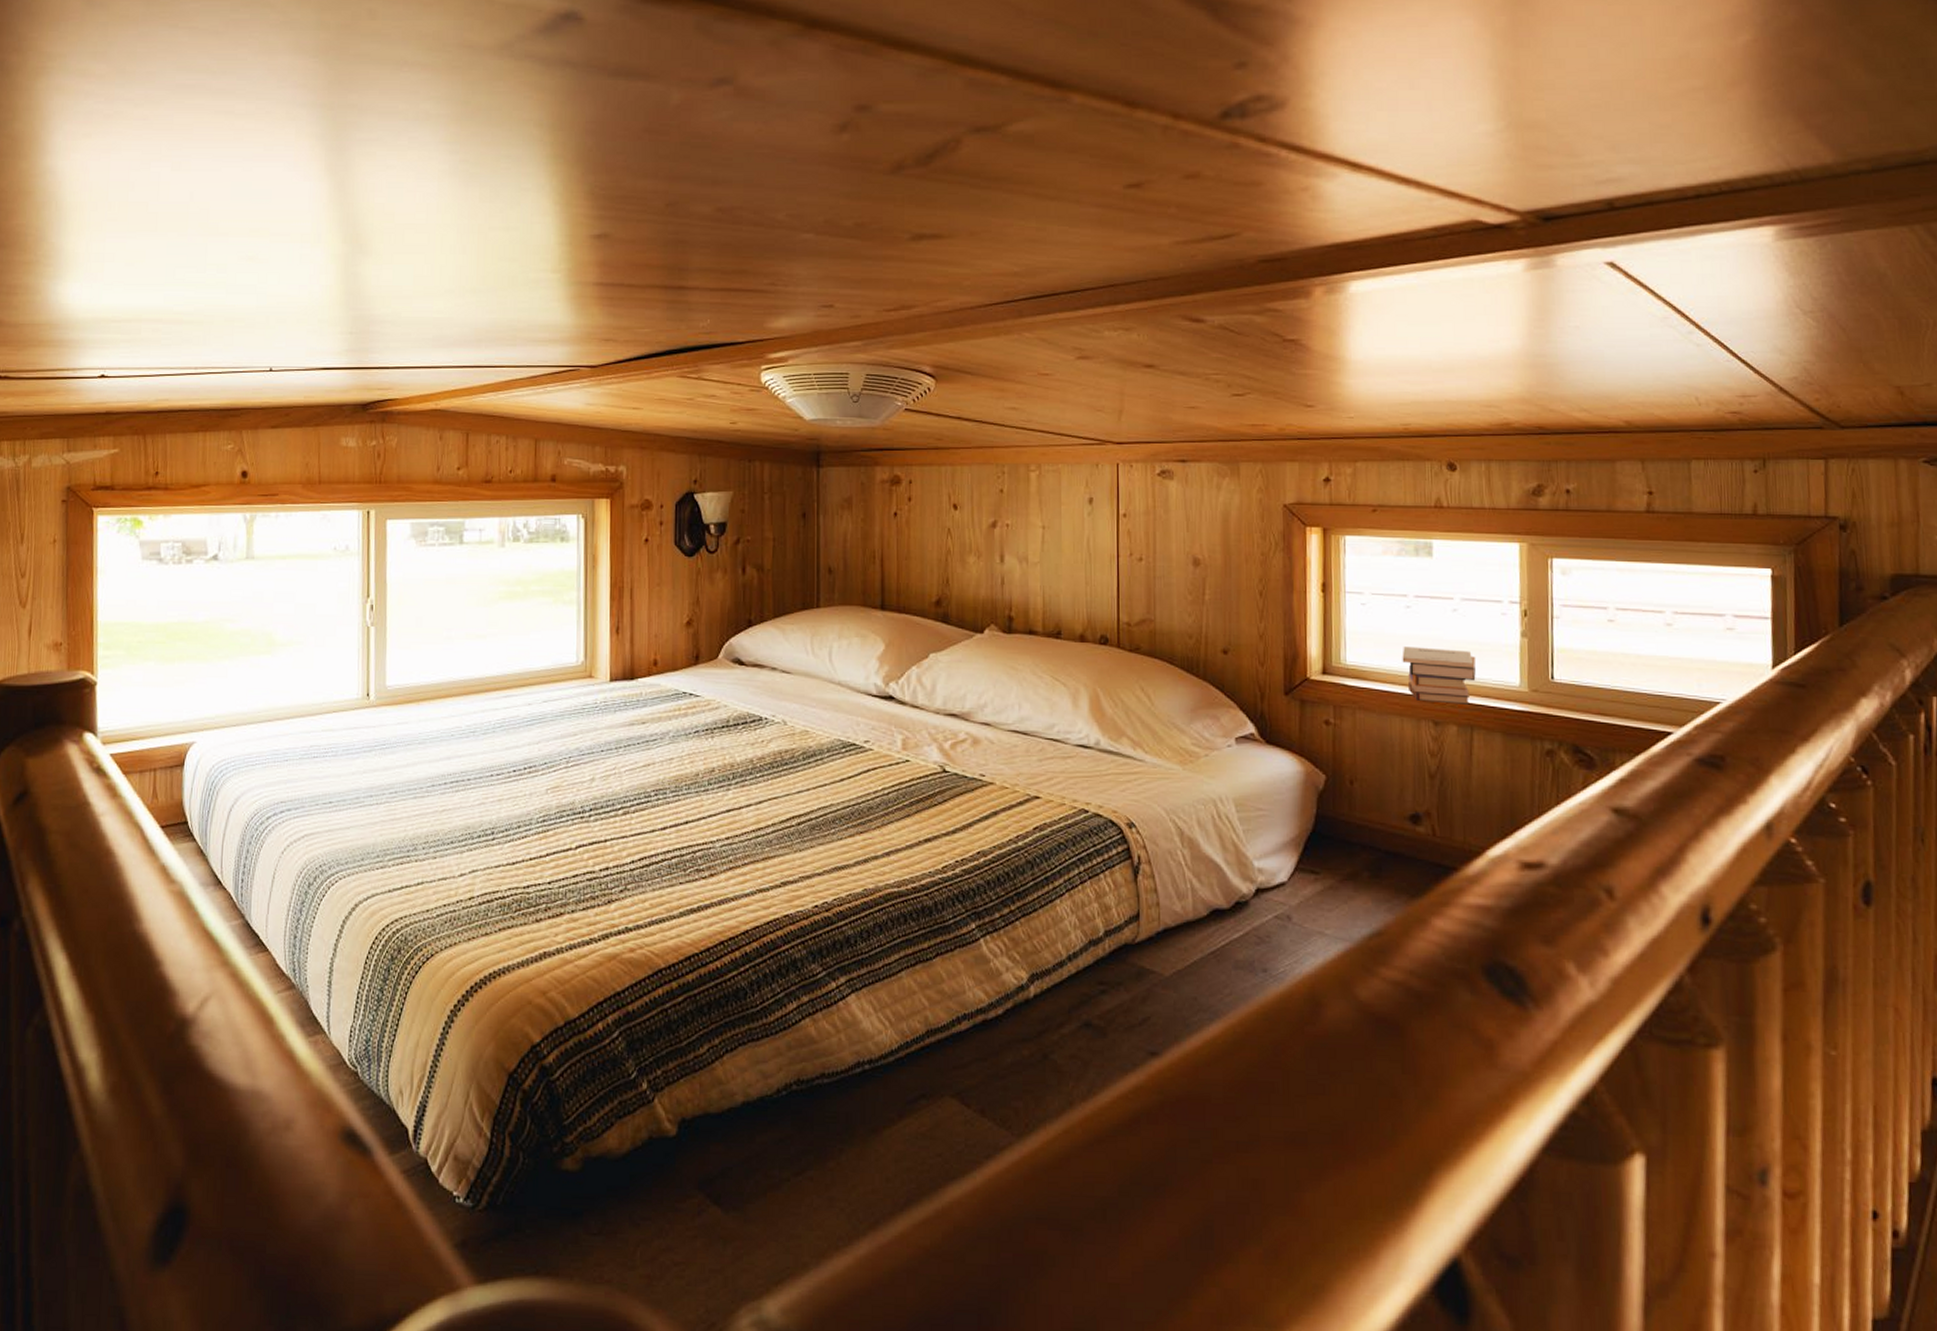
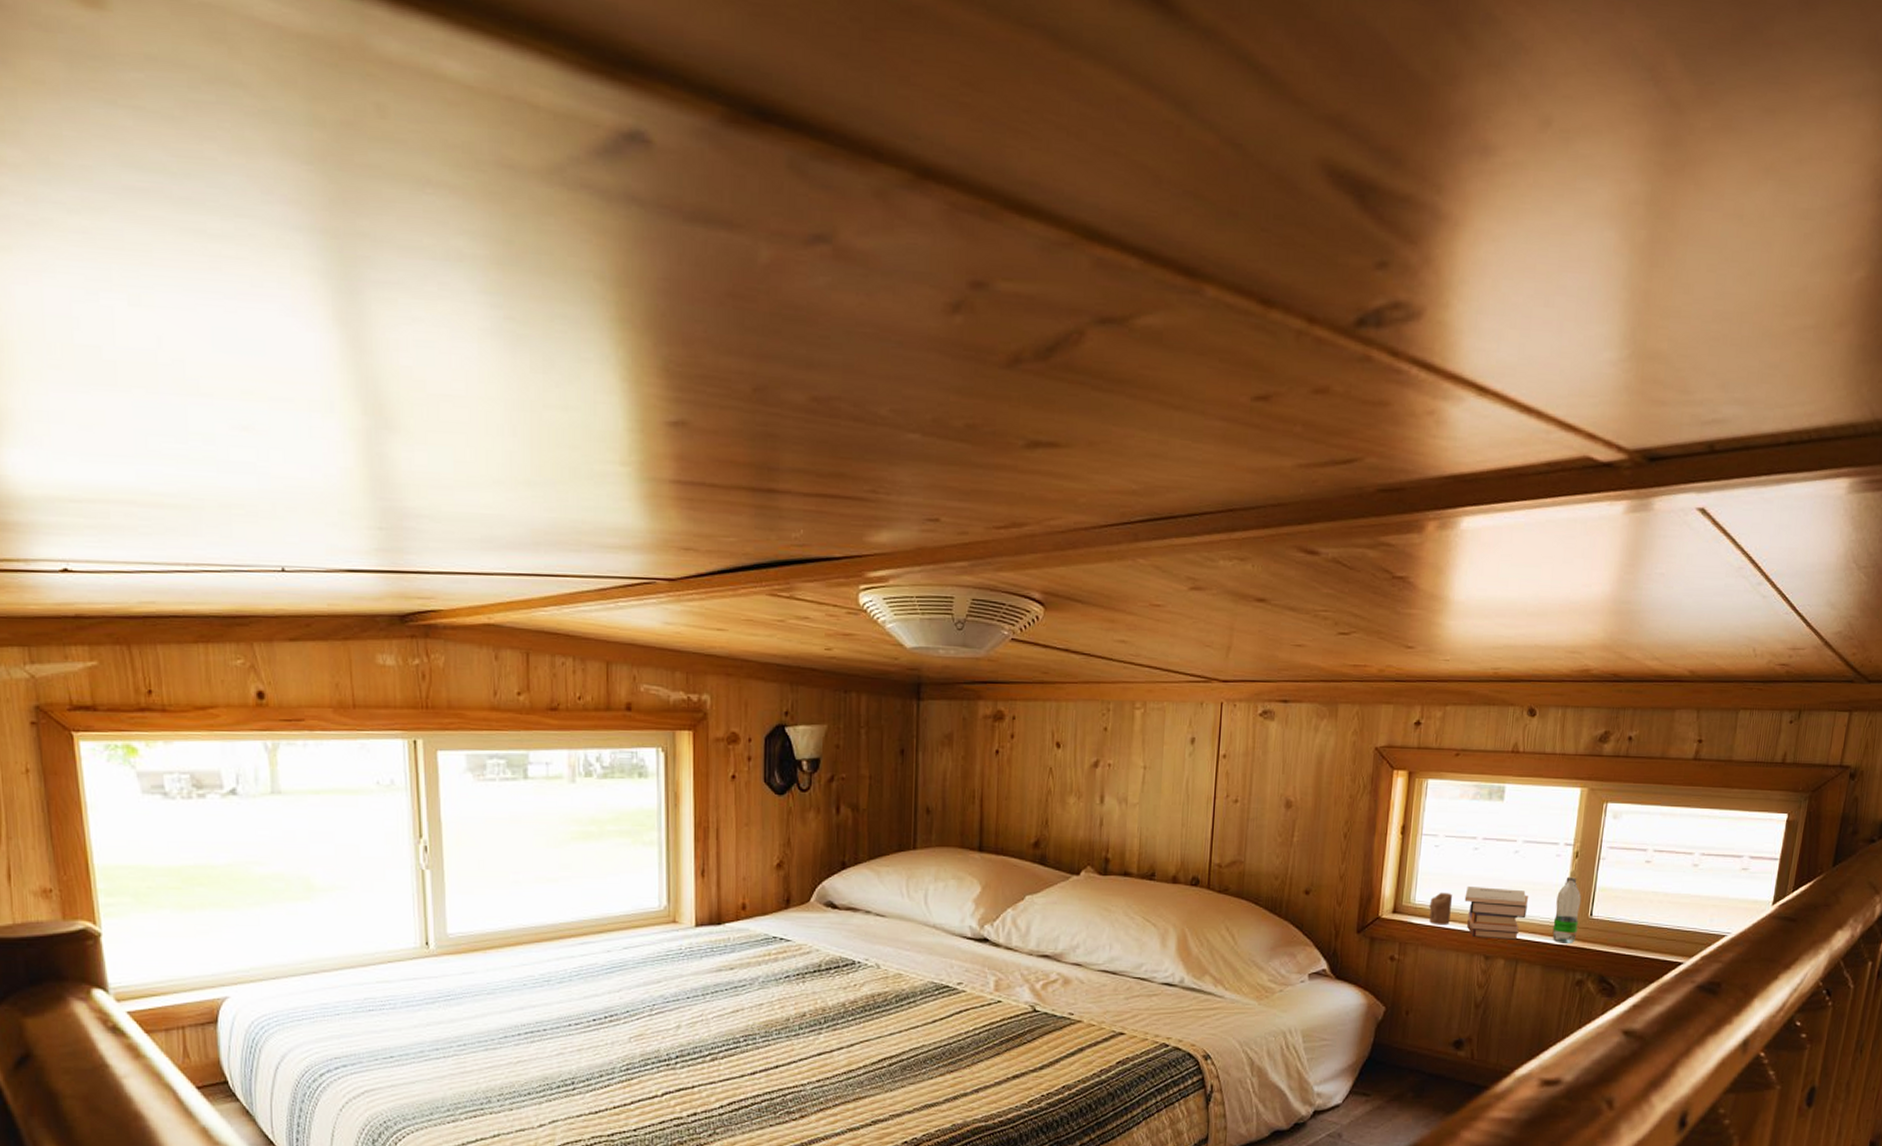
candle: none [1363,652,1388,688] -> present [1429,892,1452,926]
bottle: none [1508,636,1539,710] -> present [1552,877,1582,945]

